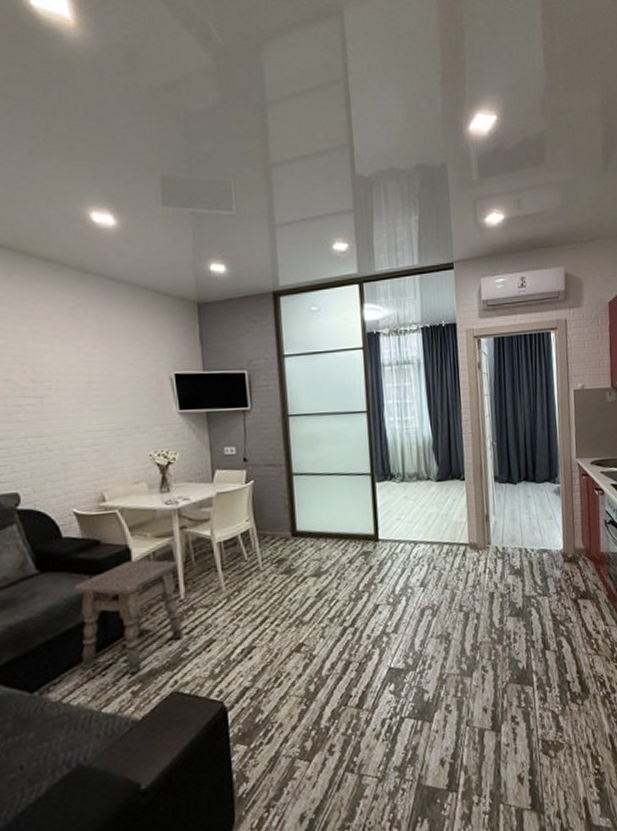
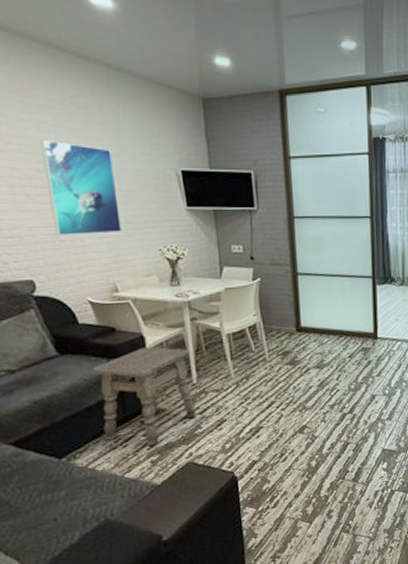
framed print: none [36,350,112,445] -> present [40,139,122,235]

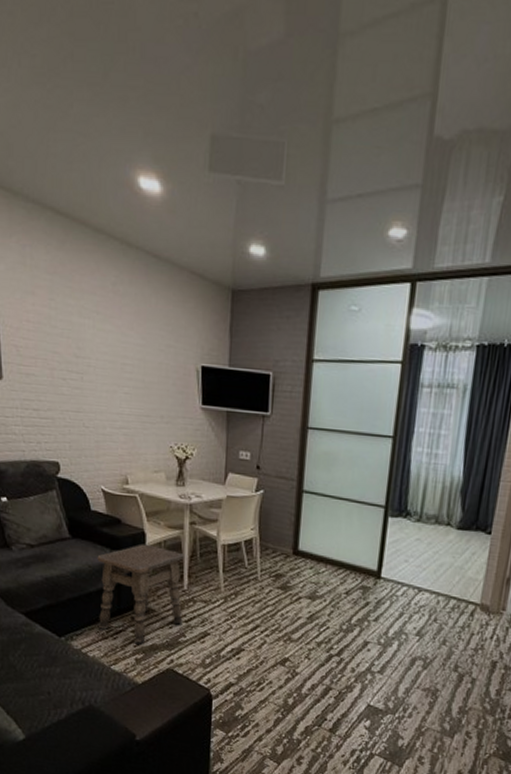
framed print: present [40,139,122,235] -> none [80,325,141,425]

